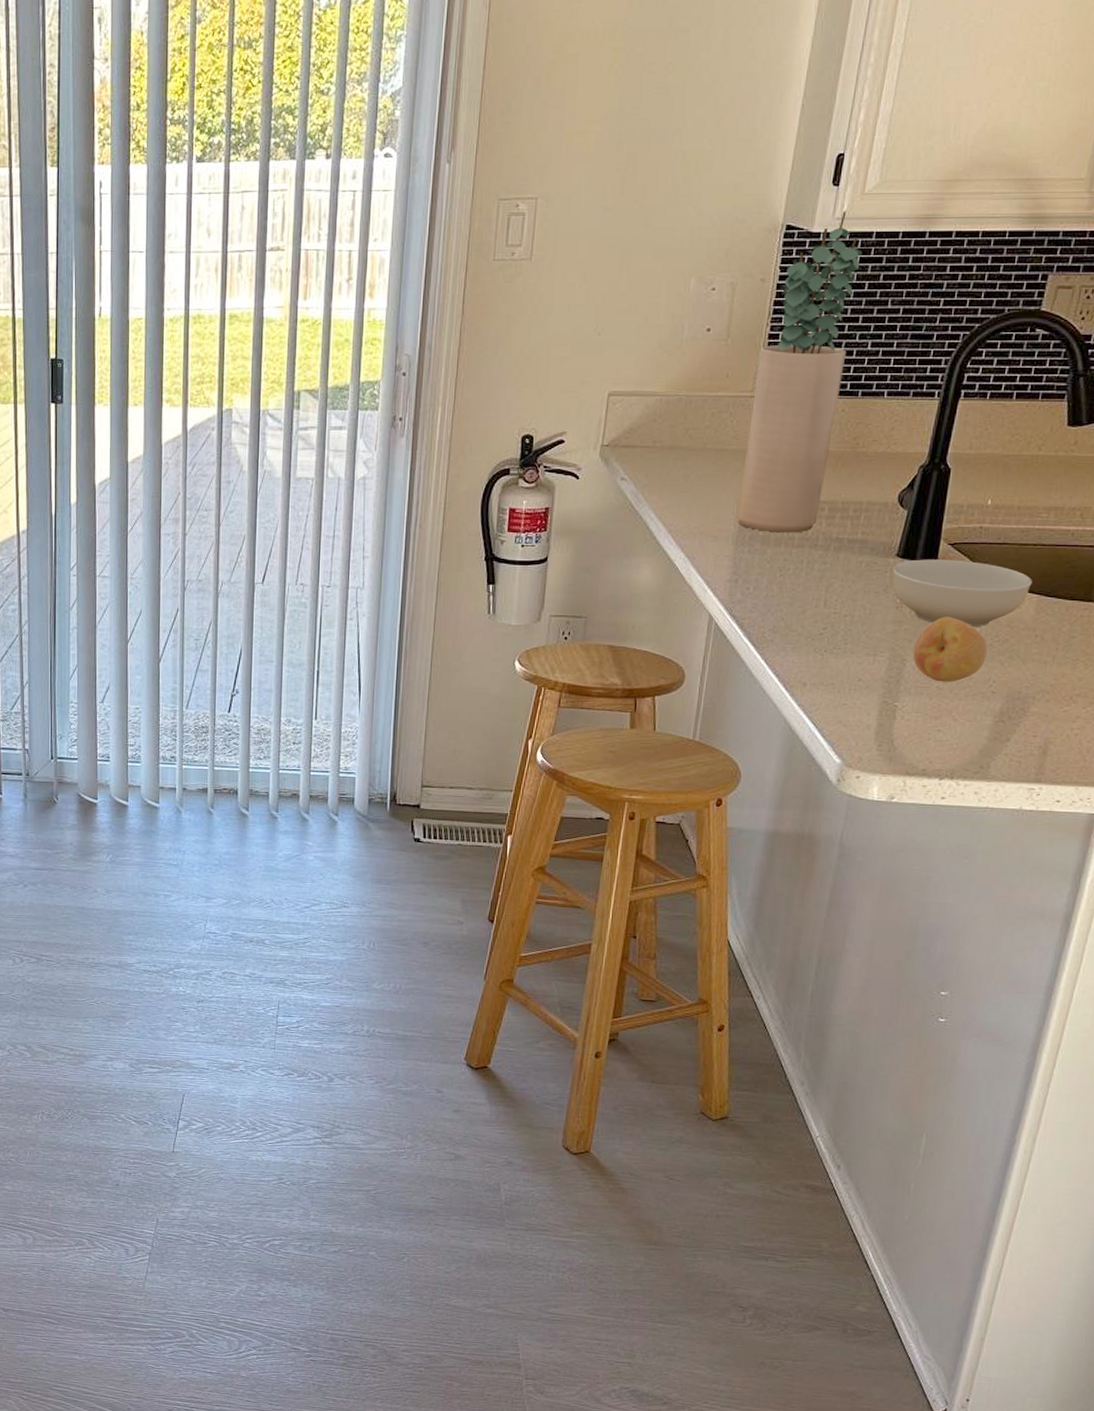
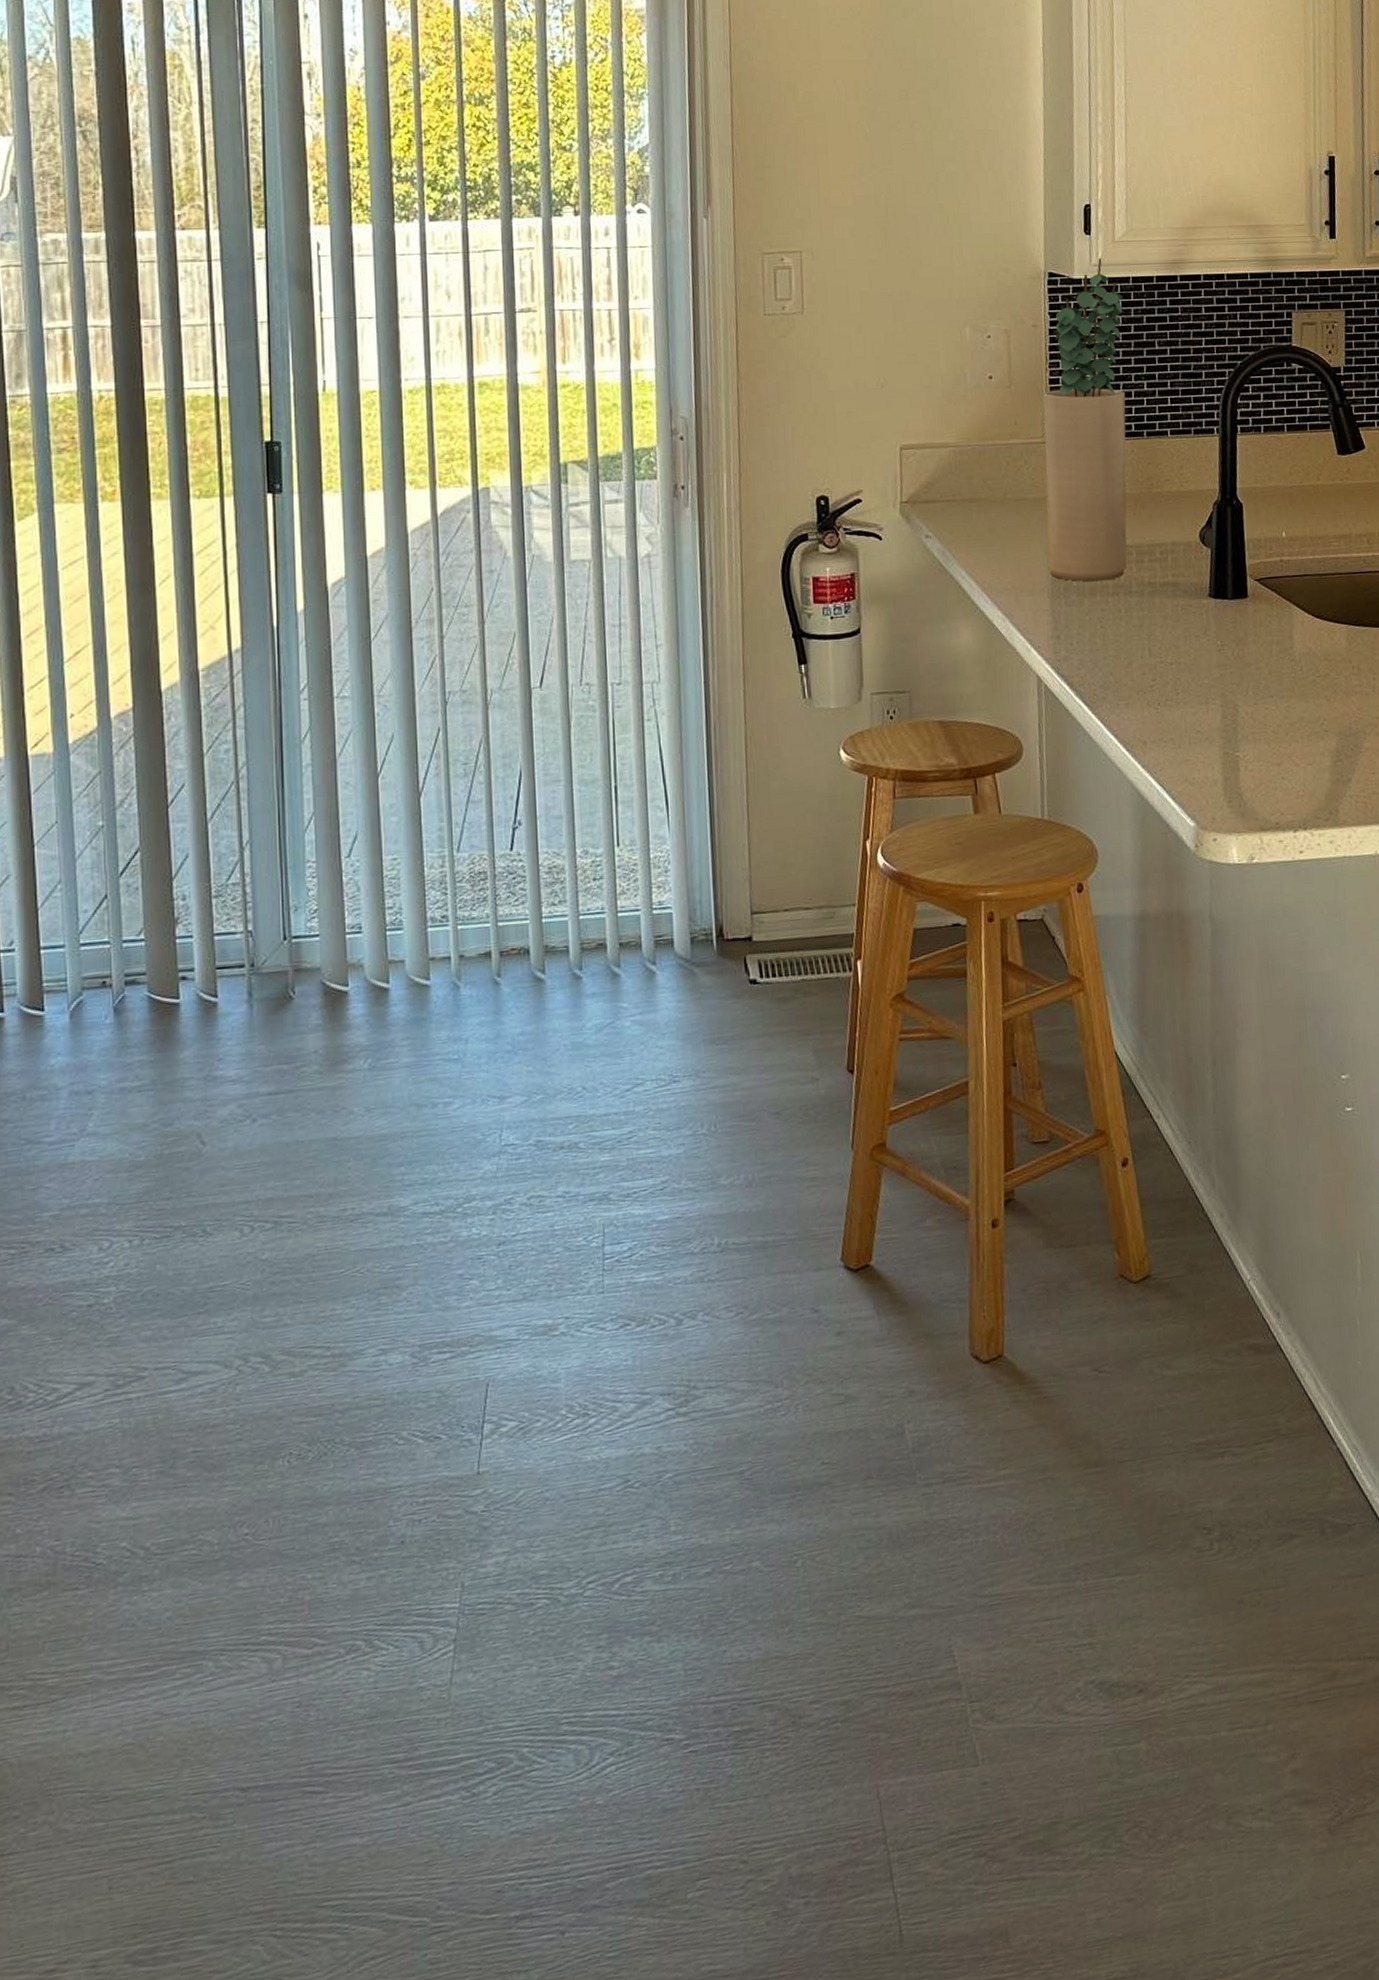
bowl: present [892,559,1033,628] -> none [1207,595,1339,664]
fruit: present [912,617,987,682] -> none [1242,655,1312,726]

